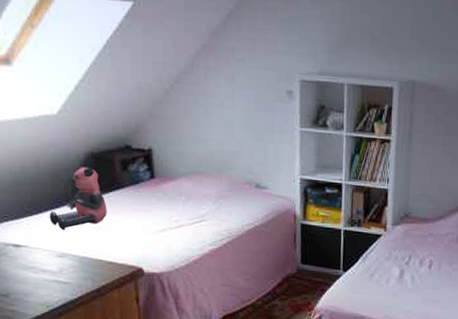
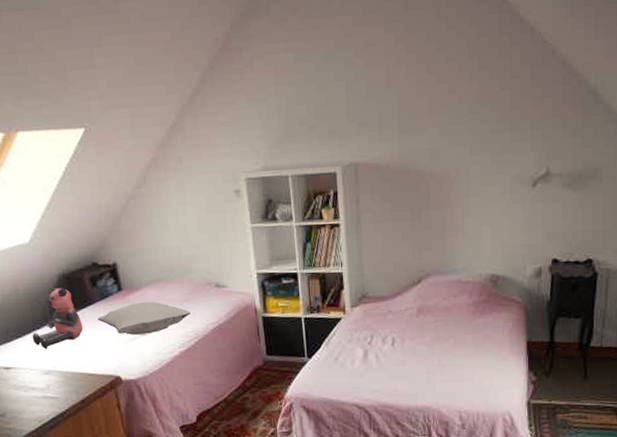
pillow: none [125,193,226,227] -> present [97,301,190,335]

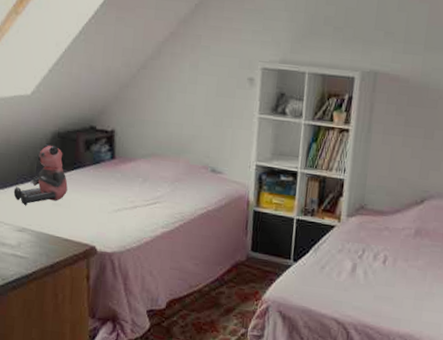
pillow: present [97,301,190,335] -> none [84,174,181,208]

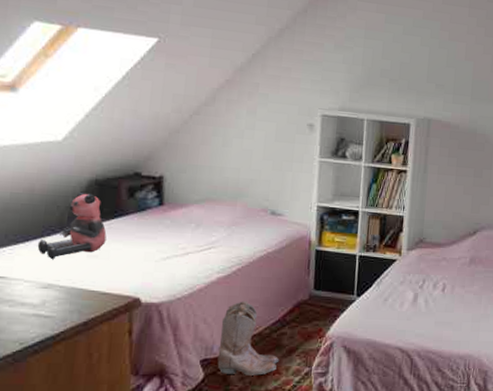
boots: none [161,257,218,331] -> present [217,301,280,376]

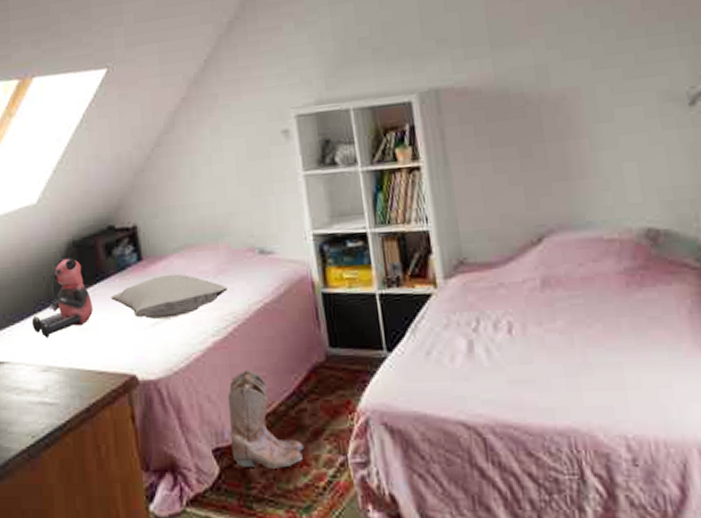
pillow: none [127,220,238,255] -> present [111,274,227,319]

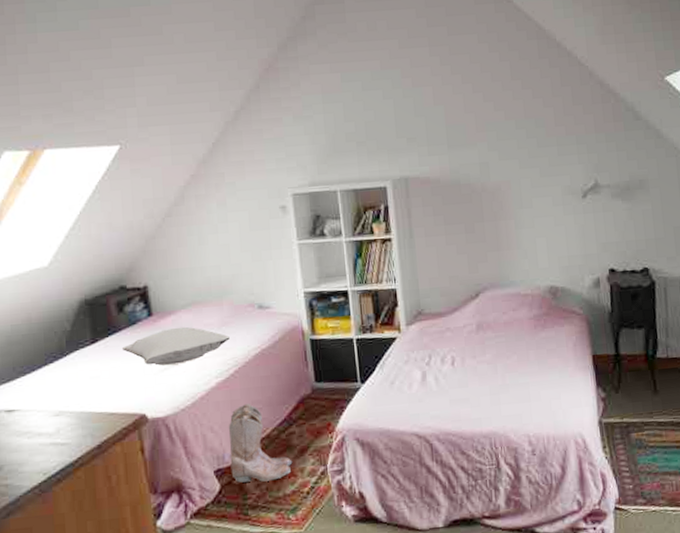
bear: present [31,257,93,337] -> none [43,314,105,386]

